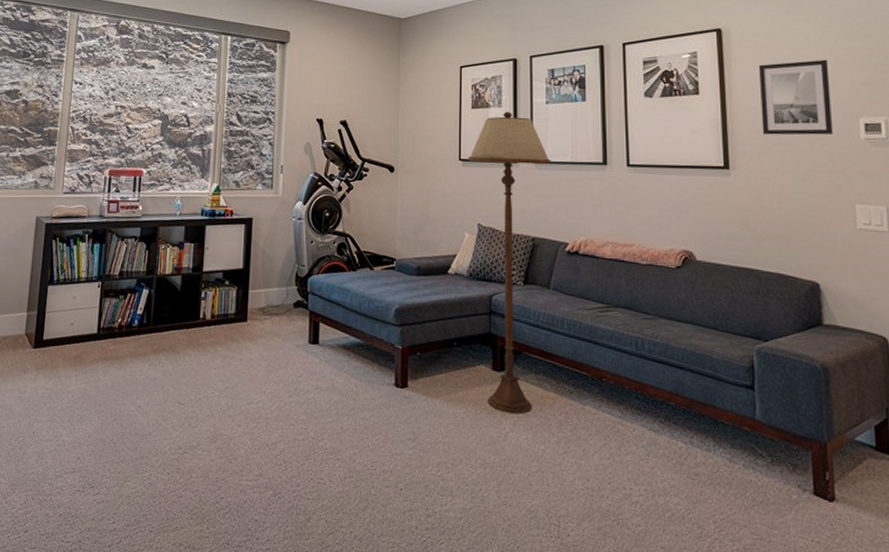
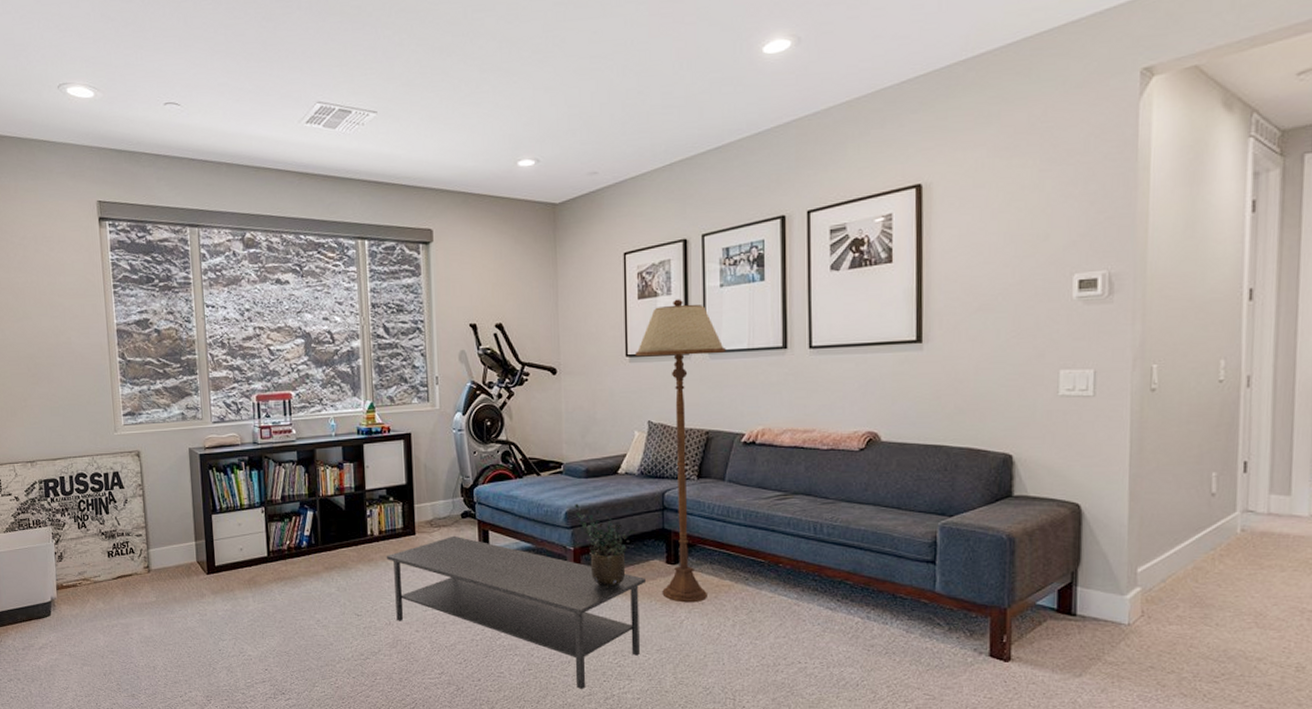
coffee table: none [216,325,471,503] -> present [387,535,645,689]
potted plant: none [405,301,462,392] -> present [575,504,635,587]
wall art: present [758,59,834,135] -> none [961,209,1044,302]

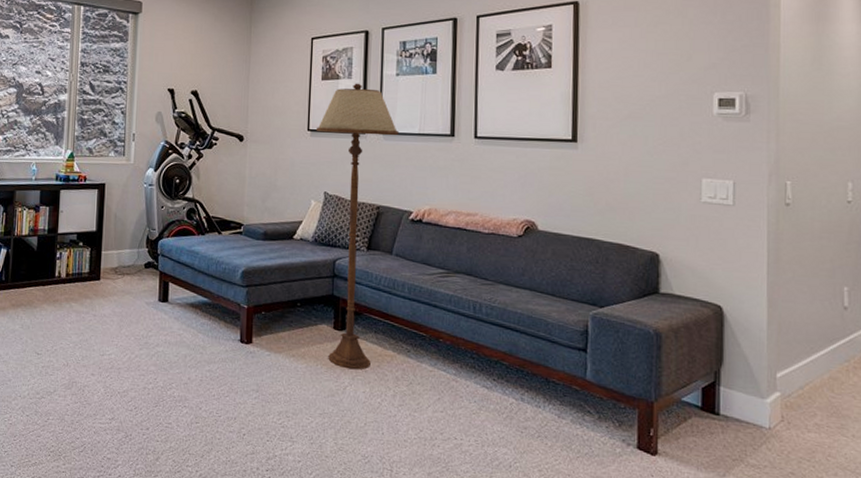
coffee table: present [387,535,645,689] -> none [71,284,313,447]
potted plant: present [575,504,635,587] -> none [251,264,306,348]

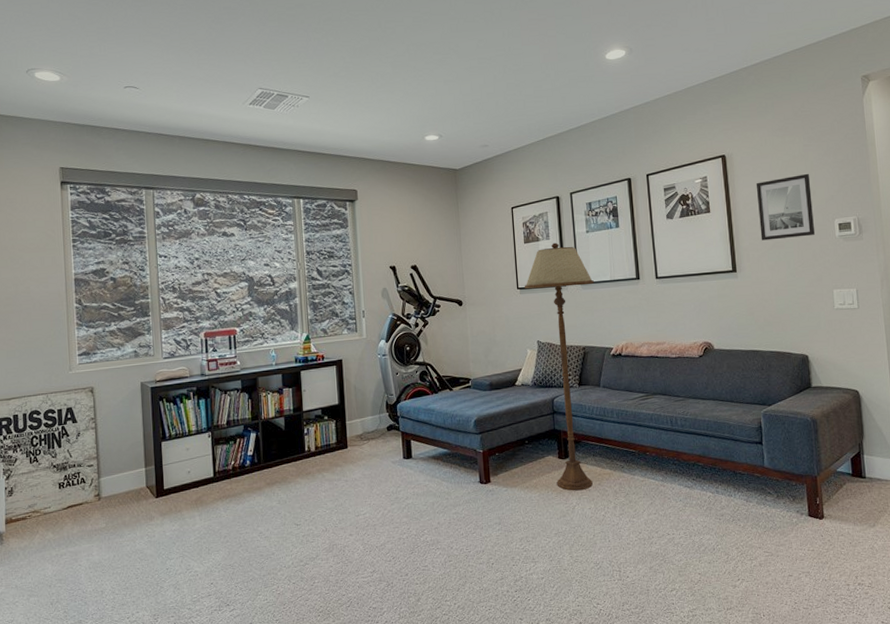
wall art: none [613,33,687,110] -> present [756,173,816,241]

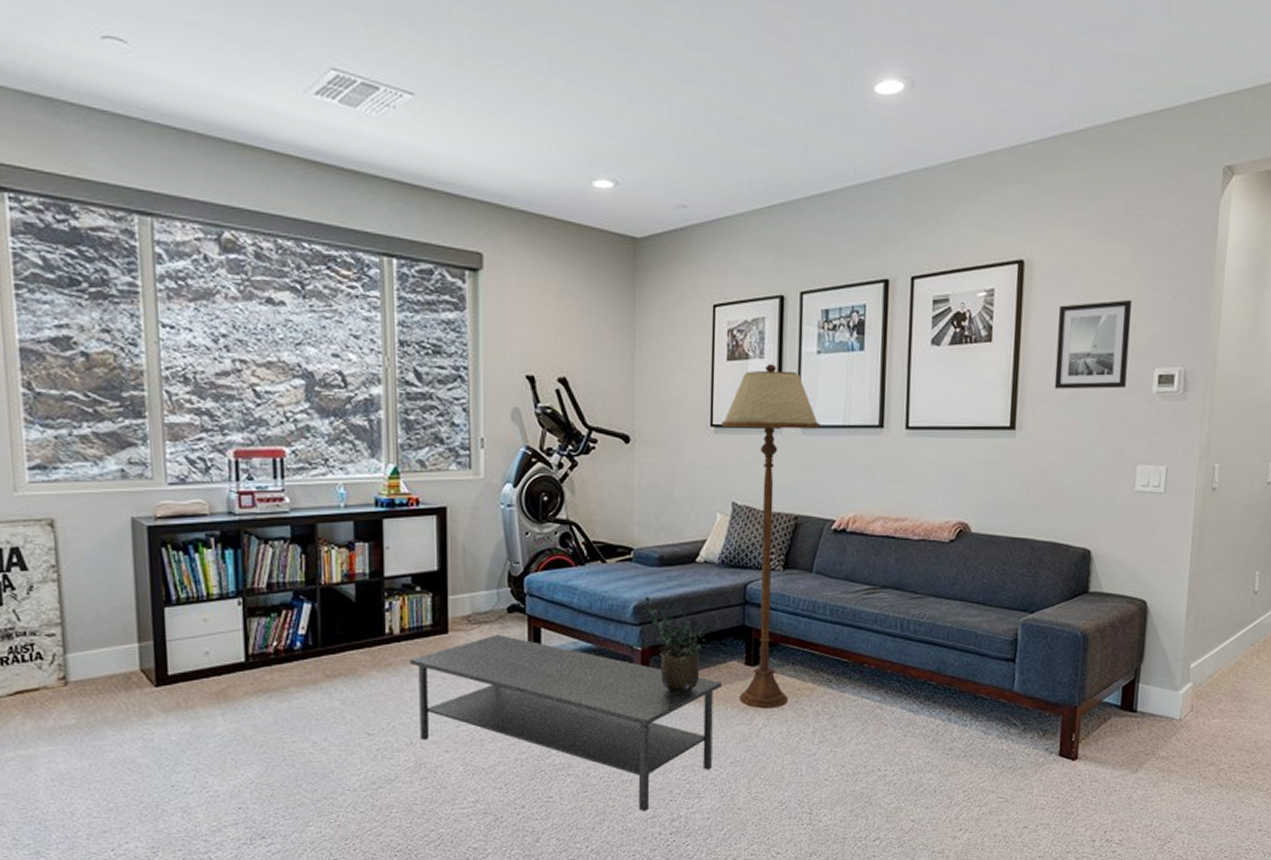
coffee table: none [323,446,543,574] -> present [410,634,722,811]
potted plant: none [482,413,532,483] -> present [645,597,712,693]

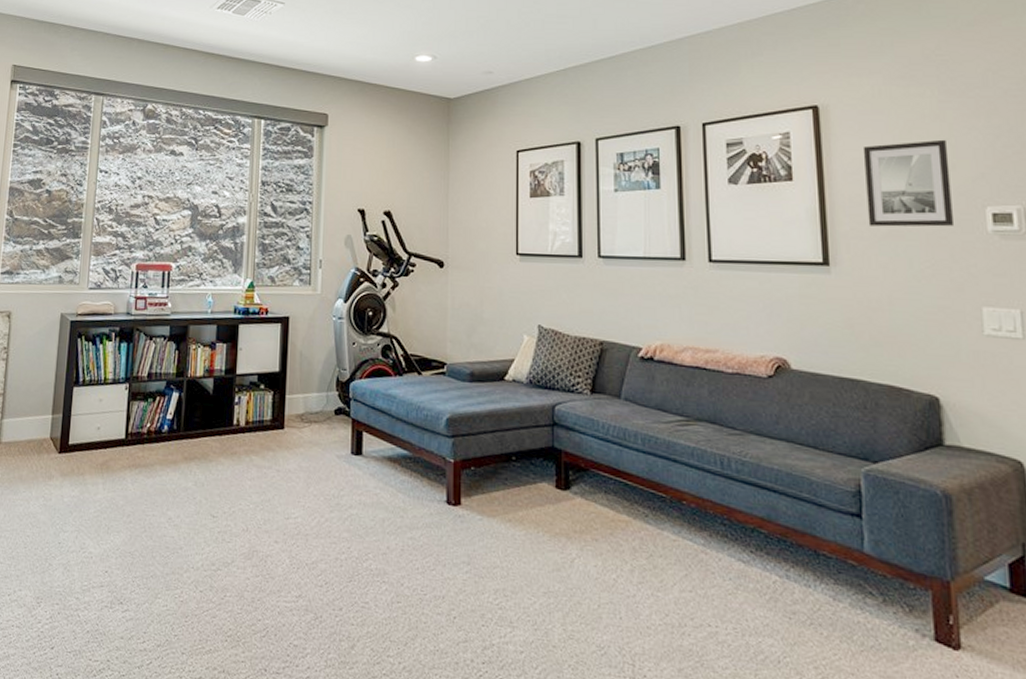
coffee table: present [410,634,722,811] -> none [251,433,532,633]
potted plant: present [645,597,712,693] -> none [457,410,522,511]
floor lamp: present [720,363,820,709] -> none [525,200,621,539]

